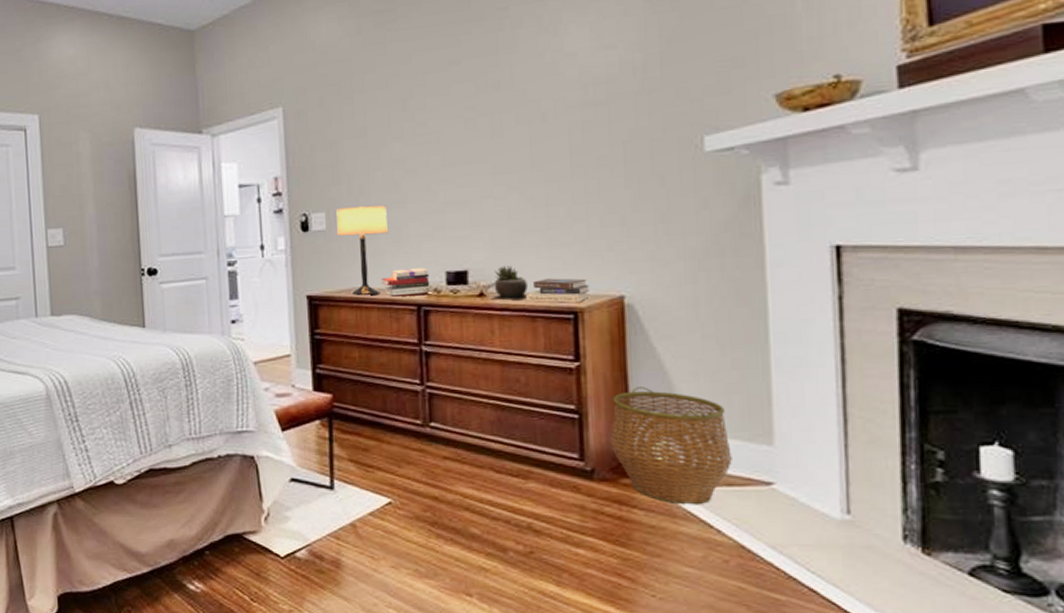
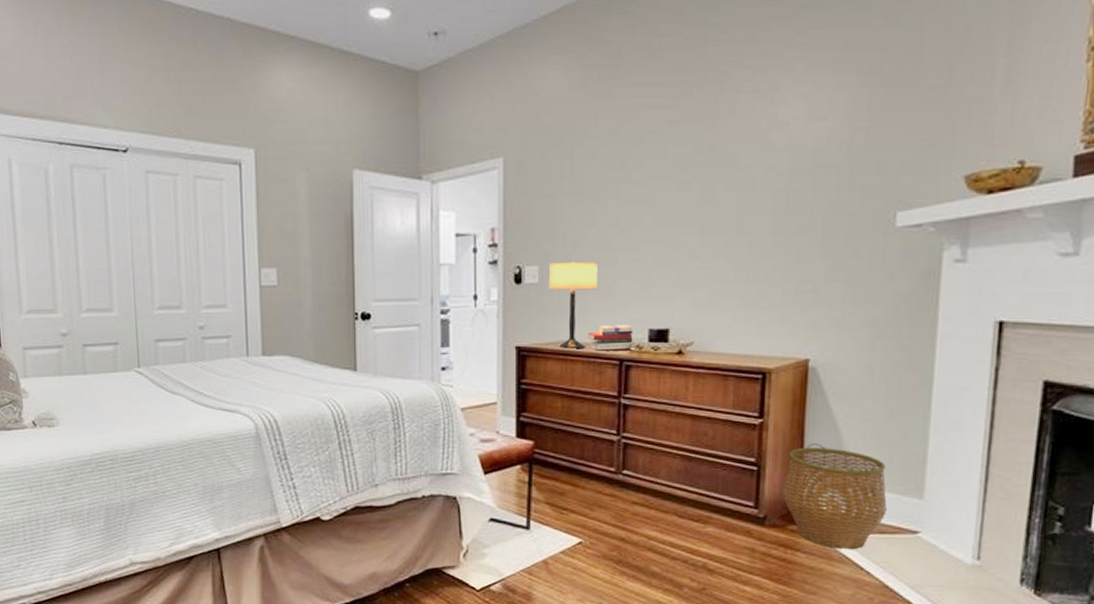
succulent plant: present [490,265,528,301] -> none [687,326,723,359]
books: present [526,278,590,303] -> none [721,340,779,364]

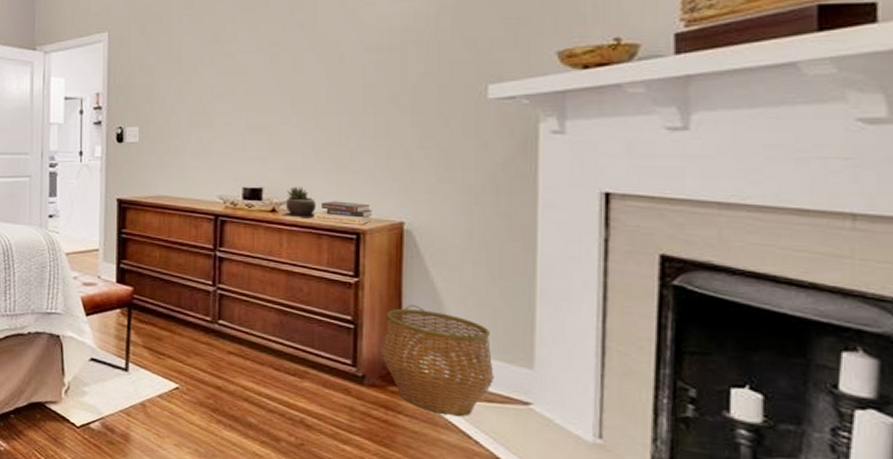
table lamp: present [549,261,598,349] -> none [148,123,194,204]
books: present [588,325,634,351] -> none [184,182,229,207]
succulent plant: none [687,326,723,359] -> present [281,186,316,219]
books: none [721,340,779,364] -> present [314,201,373,225]

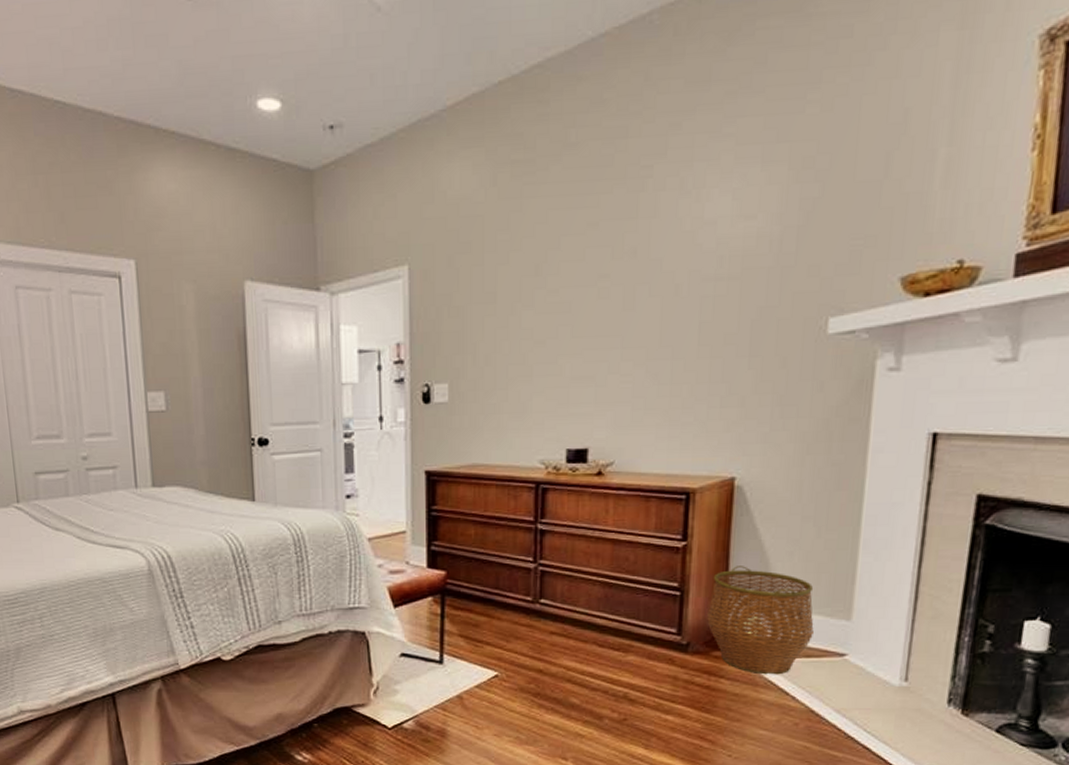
succulent plant: present [281,186,316,219] -> none [607,444,645,480]
books: present [314,201,373,225] -> none [642,458,704,484]

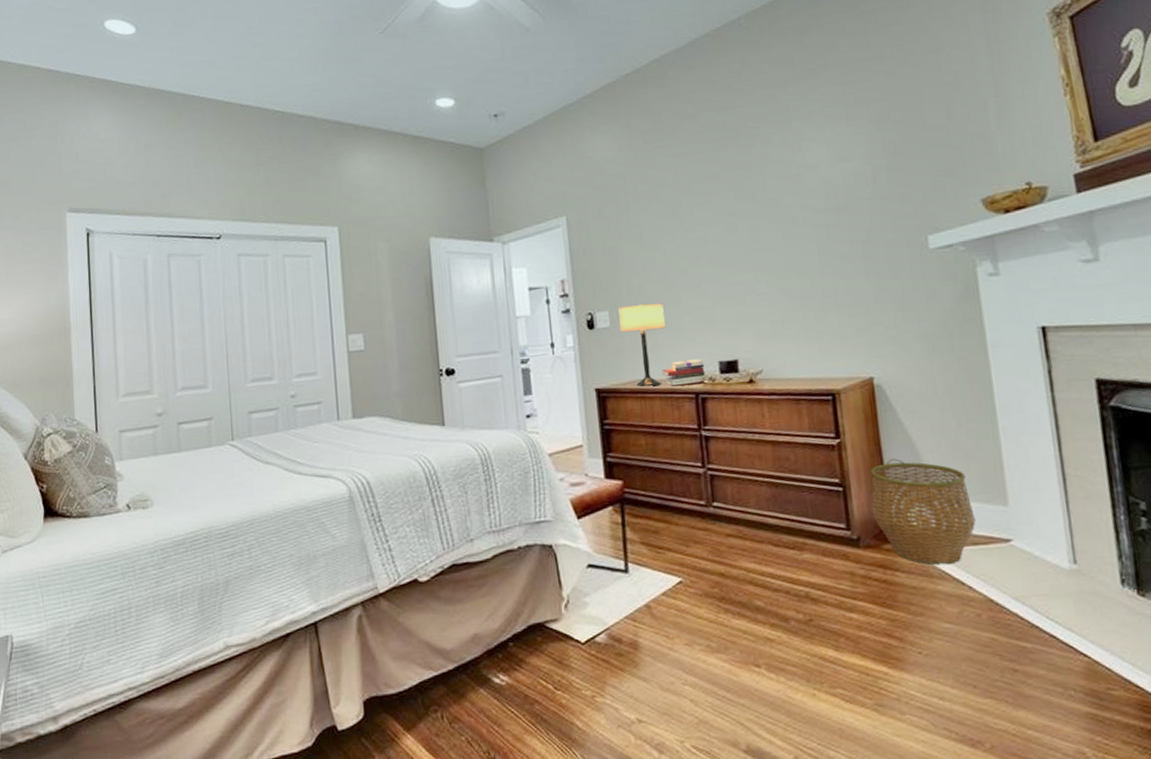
table lamp: none [460,377,512,473] -> present [618,303,666,387]
books: none [502,445,551,474] -> present [662,359,708,386]

